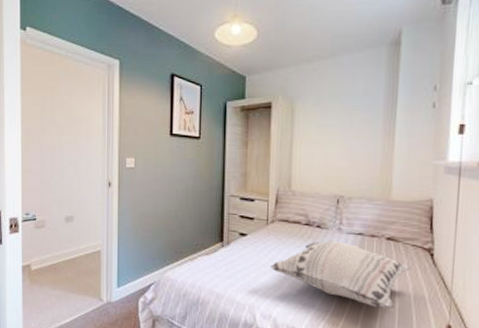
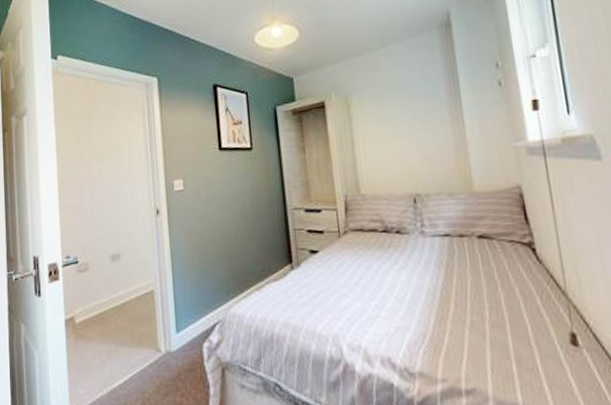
decorative pillow: present [270,240,411,309] -> none [350,246,514,321]

